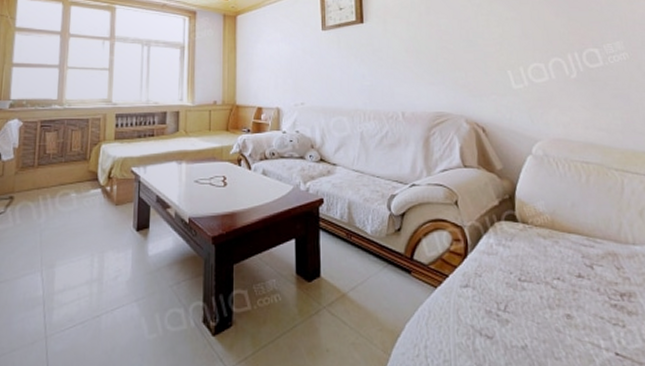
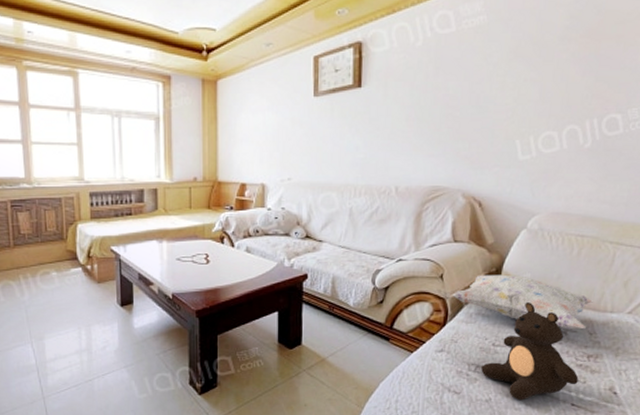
decorative pillow: none [469,201,614,264] -> present [452,274,594,330]
teddy bear: none [511,231,617,348] -> present [481,301,579,401]

